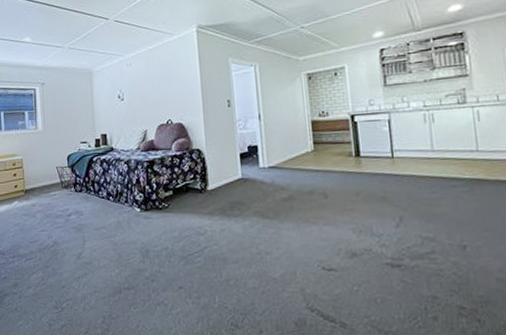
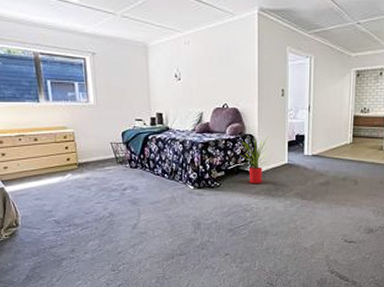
house plant: none [188,150,220,203] -> present [240,137,268,183]

